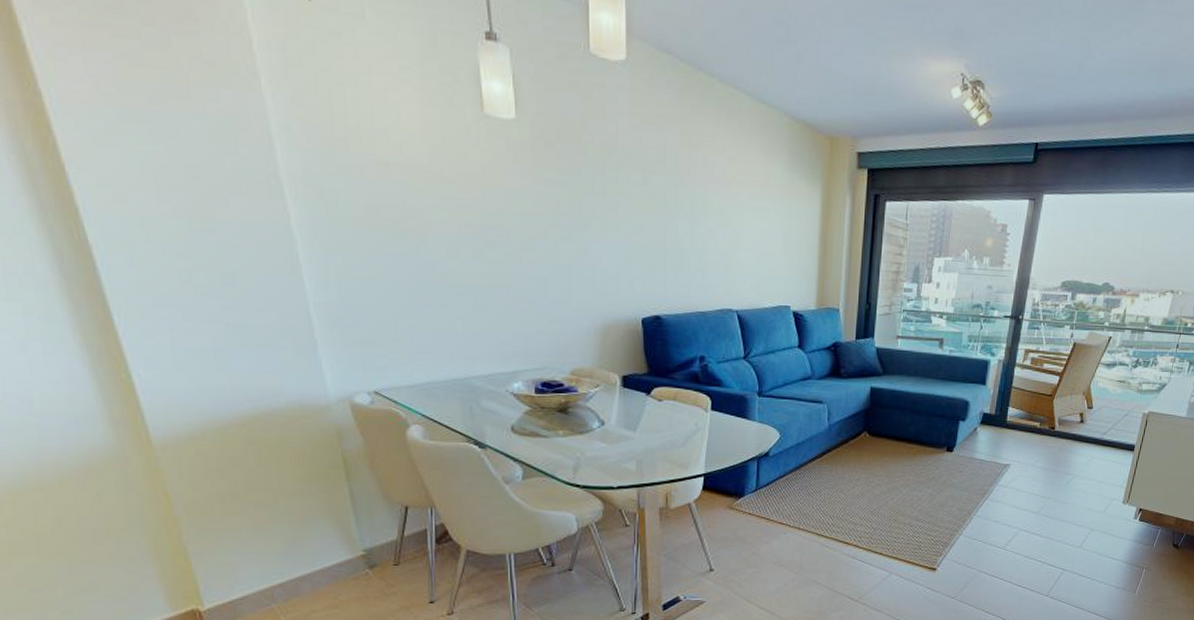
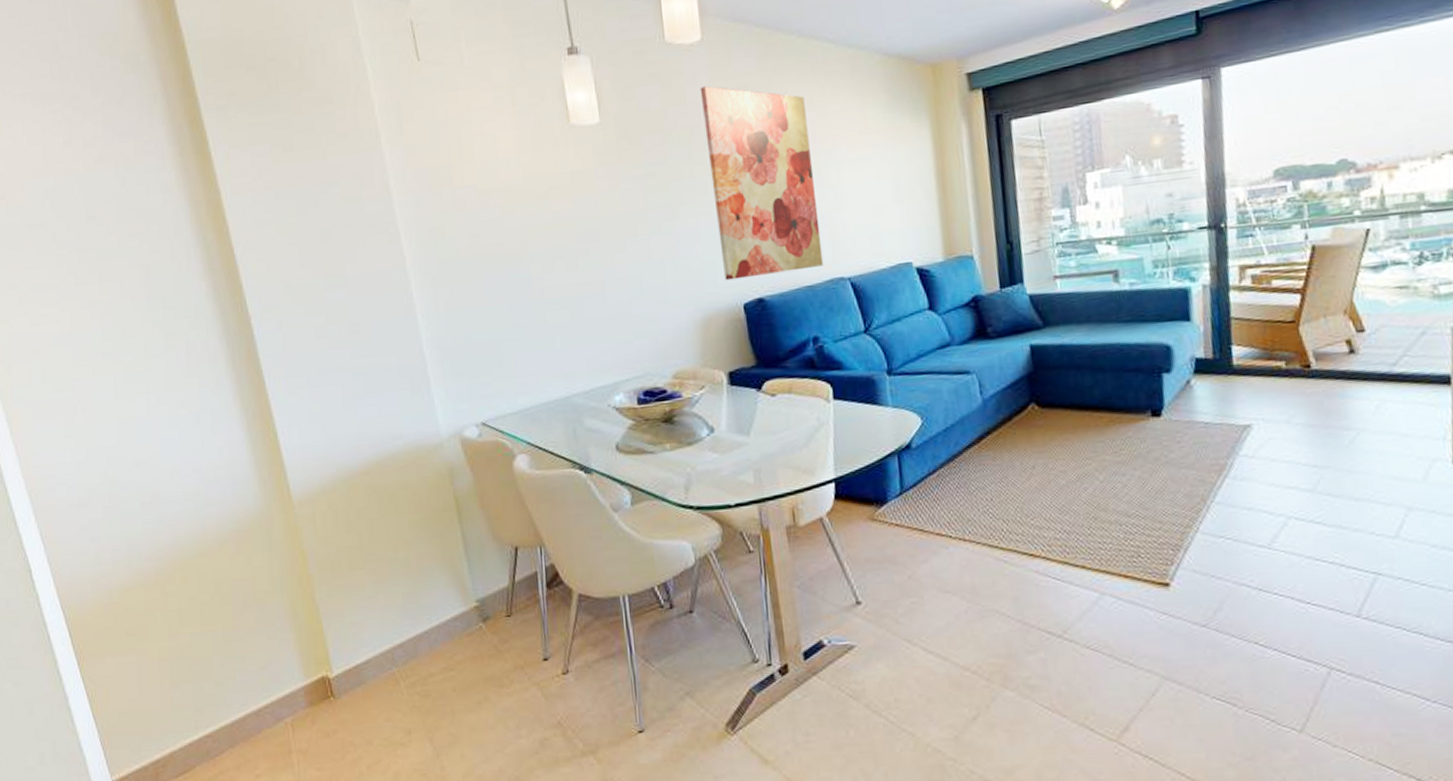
wall art: none [620,107,717,297] -> present [699,86,824,281]

